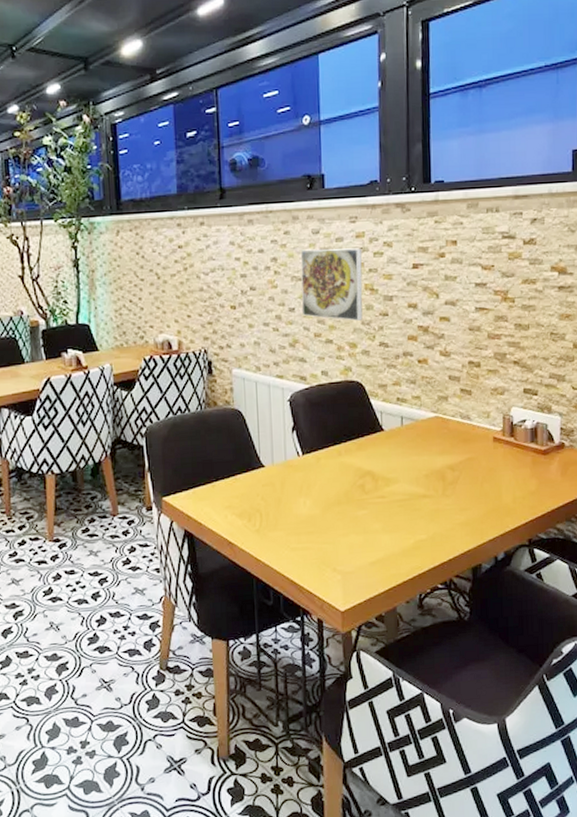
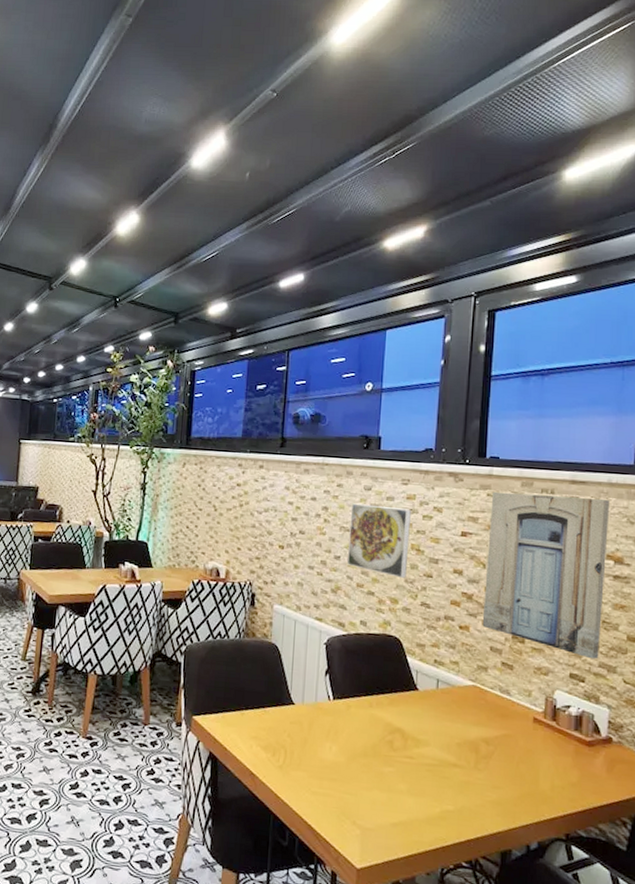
wall art: none [439,210,552,372] -> present [482,491,610,660]

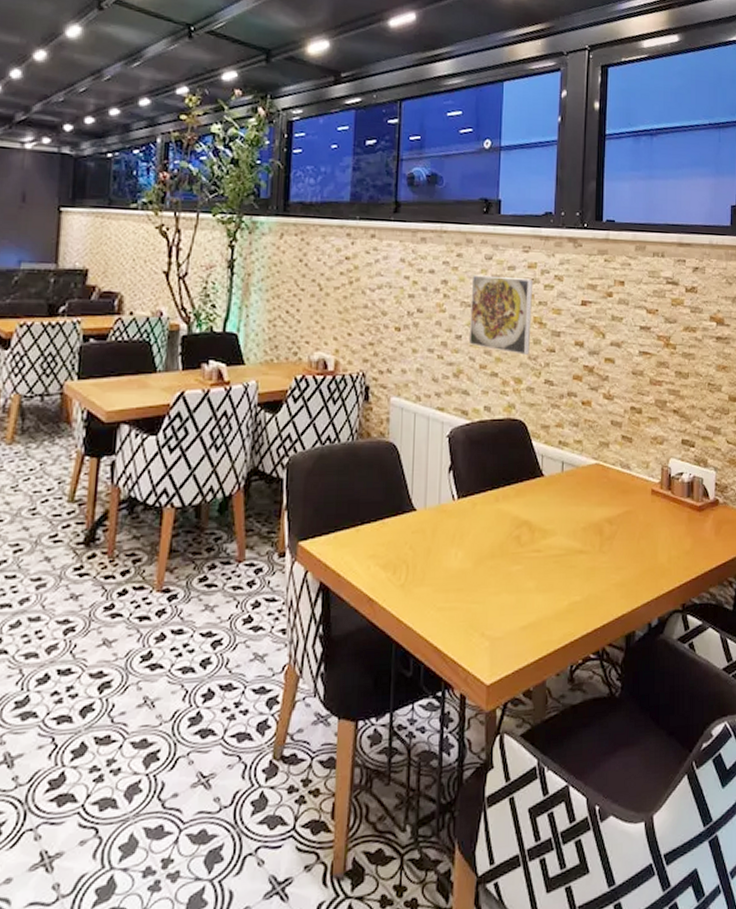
wall art: present [482,491,610,660] -> none [603,256,712,423]

